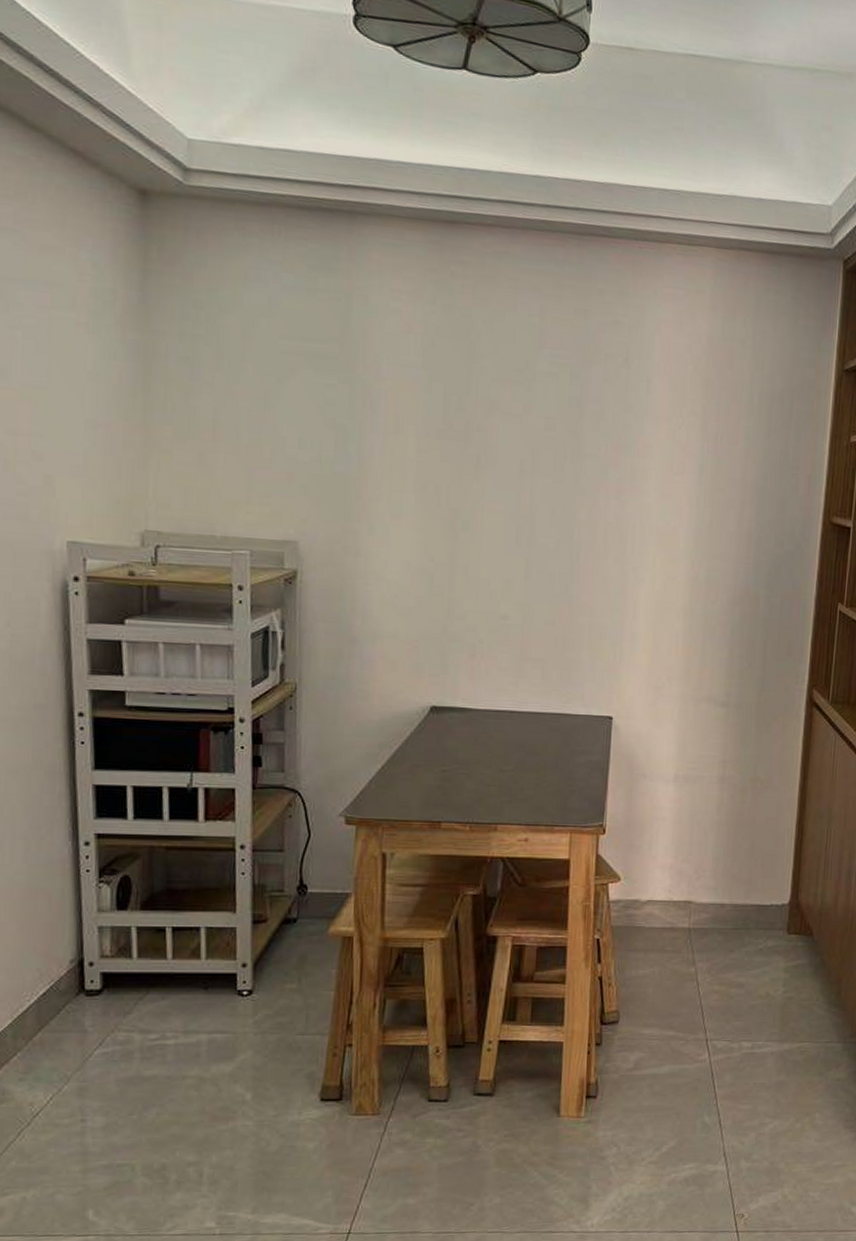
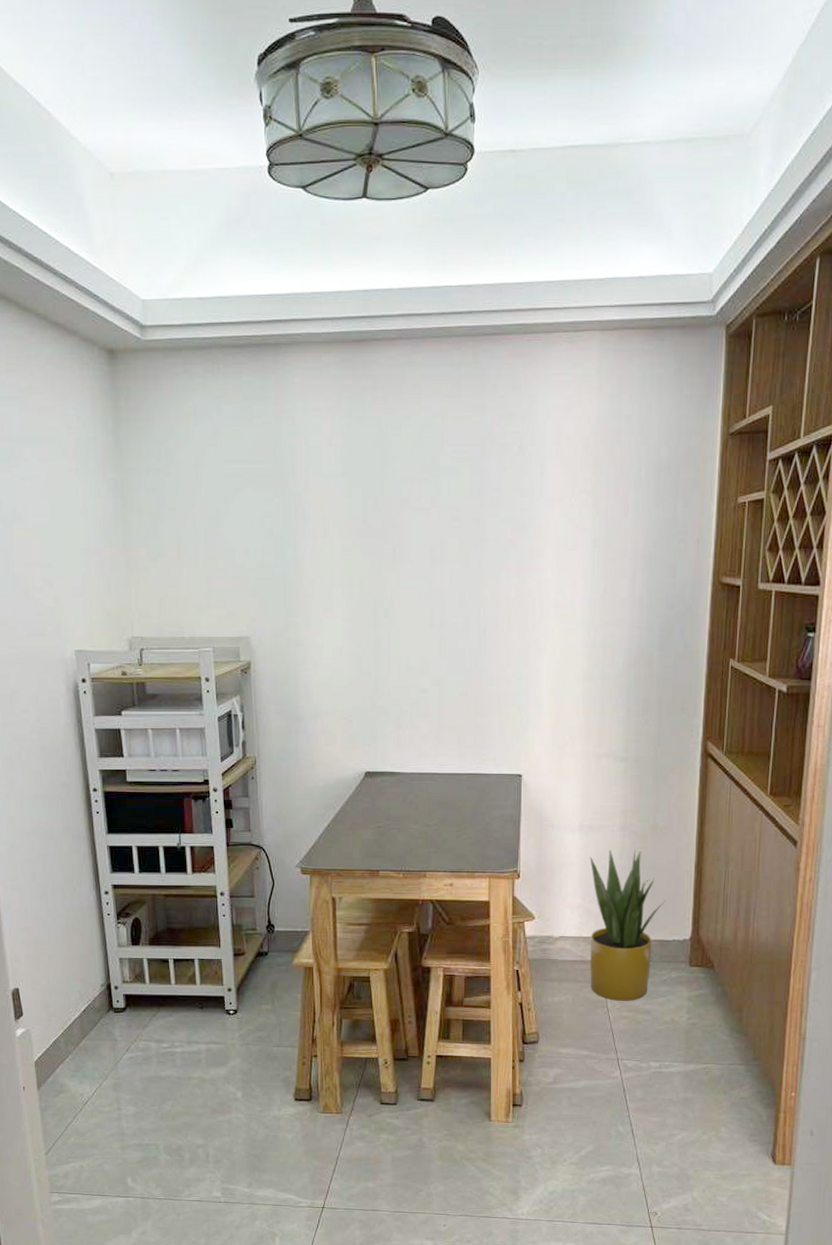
planter: none [679,803,765,973] -> present [589,848,666,1001]

